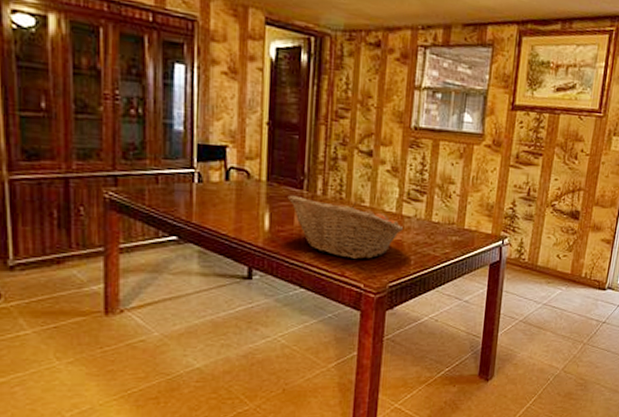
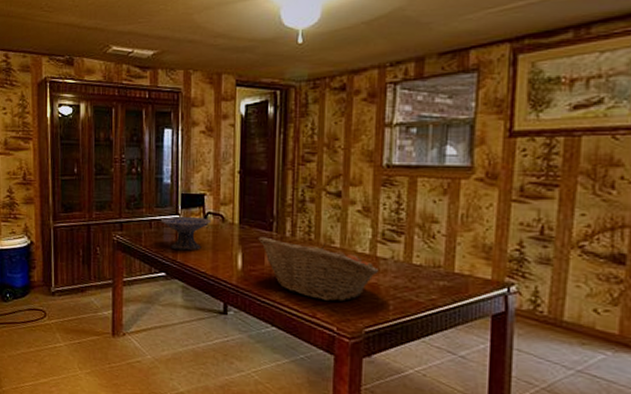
decorative bowl: none [170,171,234,211] -> present [160,216,211,251]

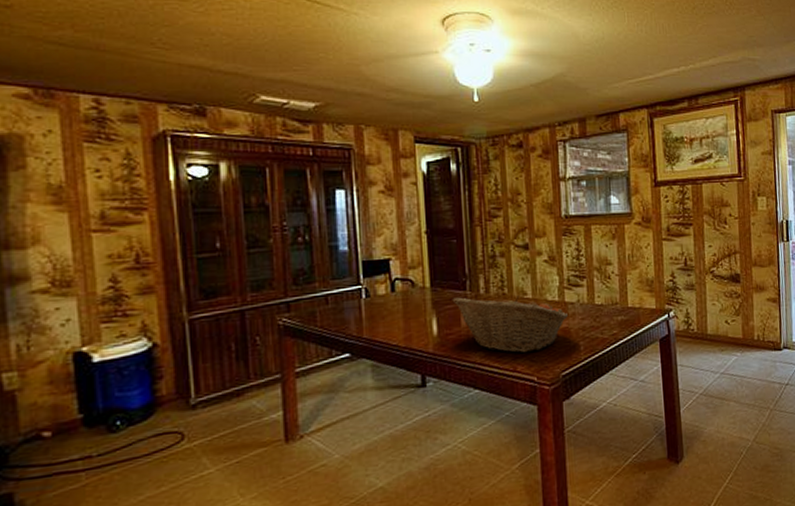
decorative bowl: present [160,216,211,251] -> none [338,284,399,326]

